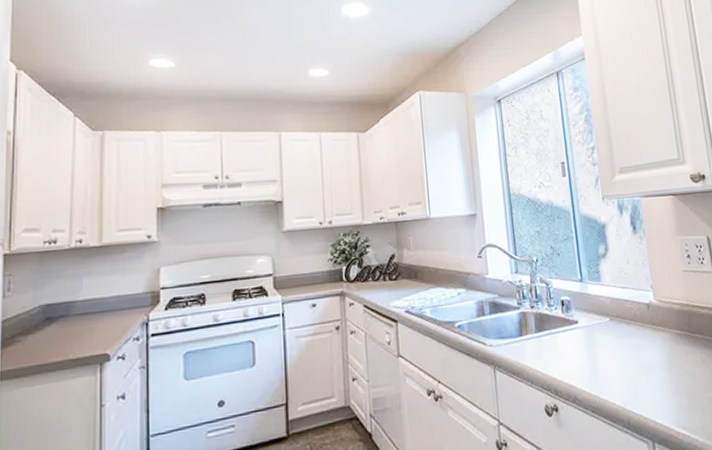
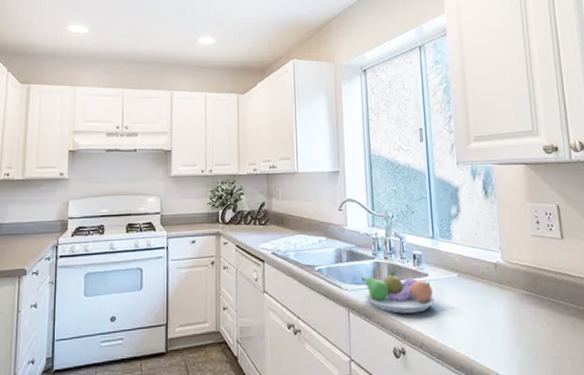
fruit bowl: none [506,320,588,367] -> present [361,270,436,314]

